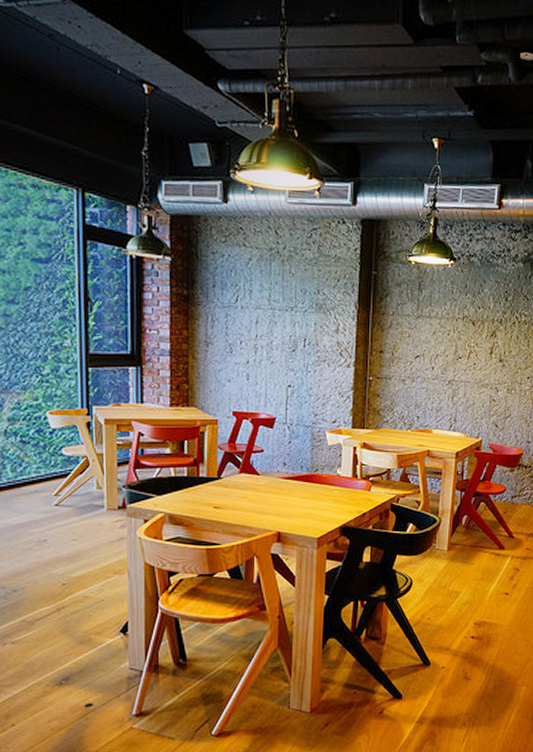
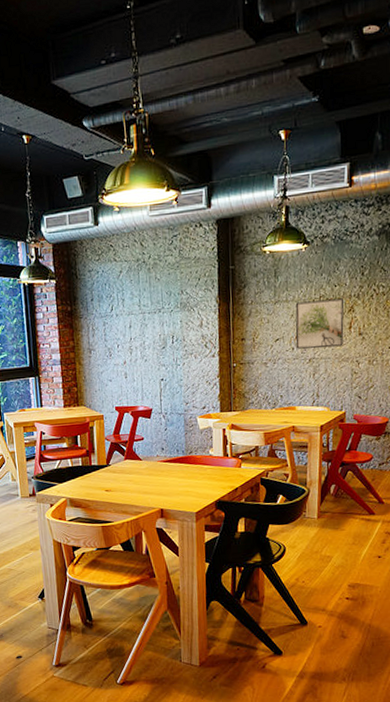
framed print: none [436,320,487,371] -> present [295,298,345,349]

